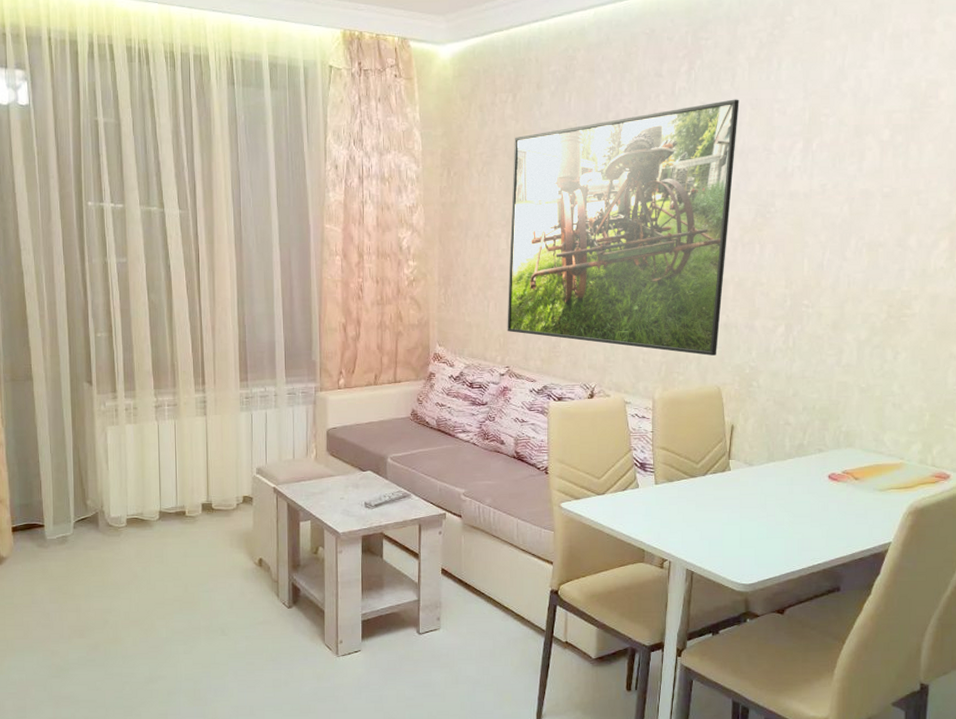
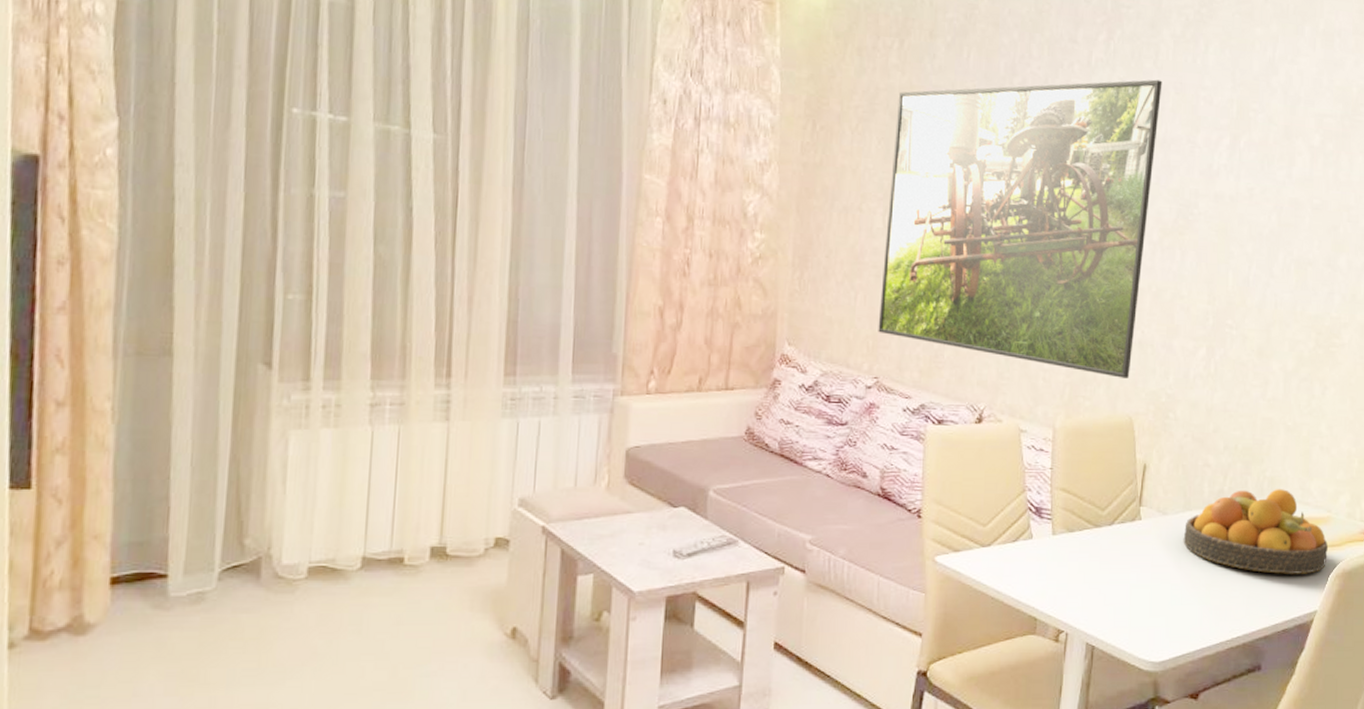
fruit bowl: none [768,441,901,512] -> present [1183,489,1328,574]

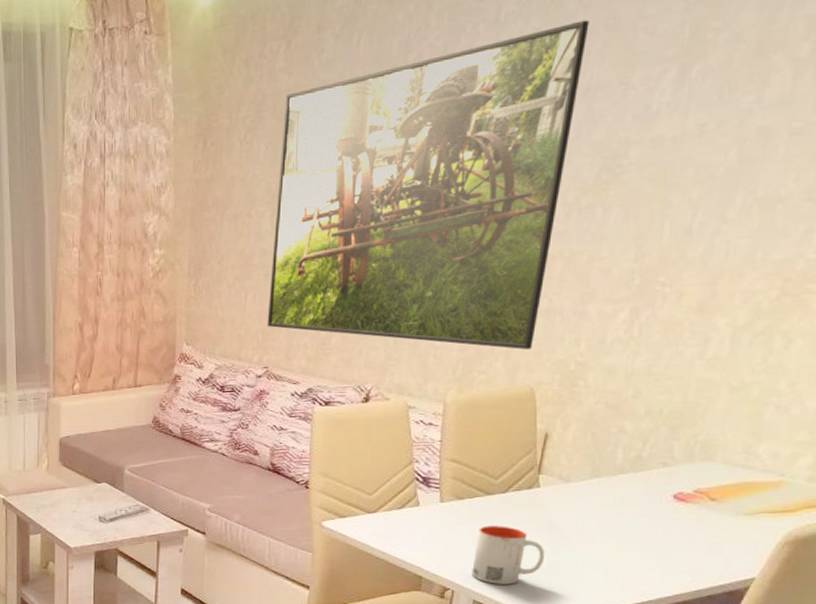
mug: none [1084,560,1149,624] -> present [471,526,545,585]
fruit bowl: present [1183,489,1328,574] -> none [588,453,777,541]

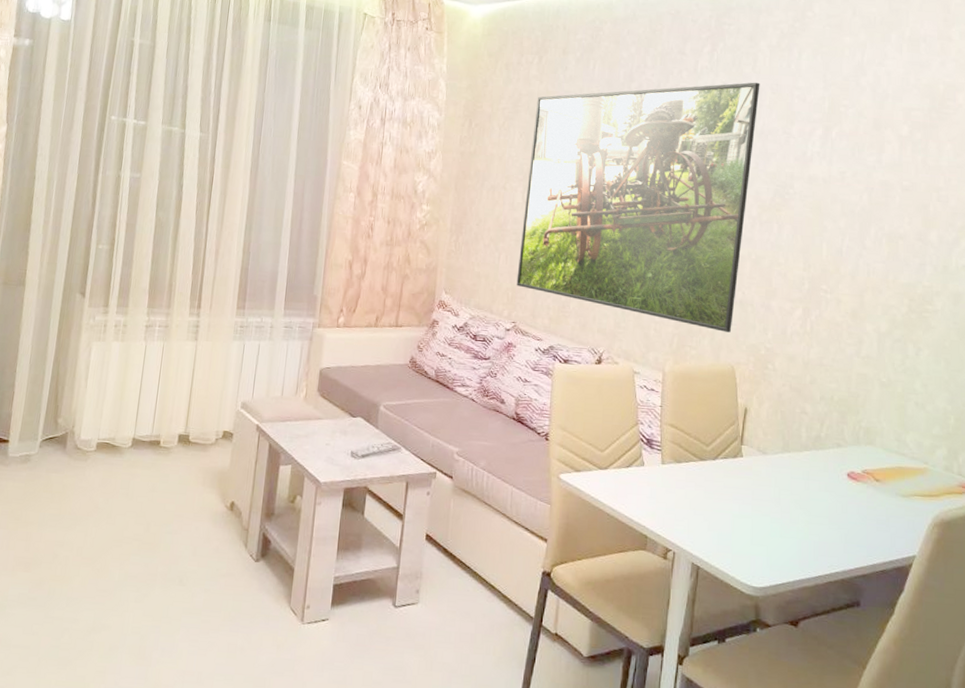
mug: present [471,526,545,585] -> none [689,490,750,549]

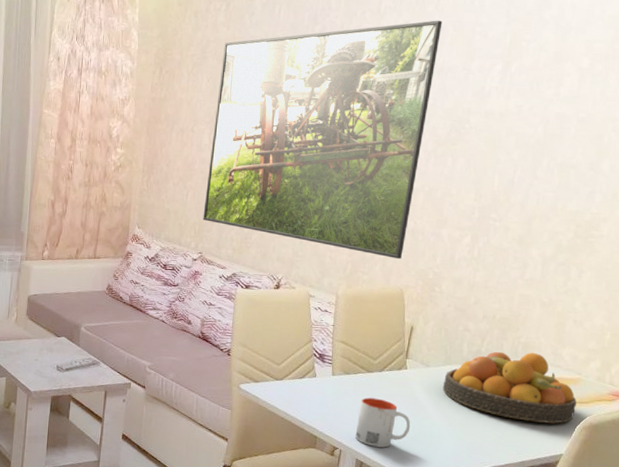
mug: none [689,490,750,549] -> present [355,397,411,448]
fruit bowl: none [782,437,925,520] -> present [442,351,577,424]

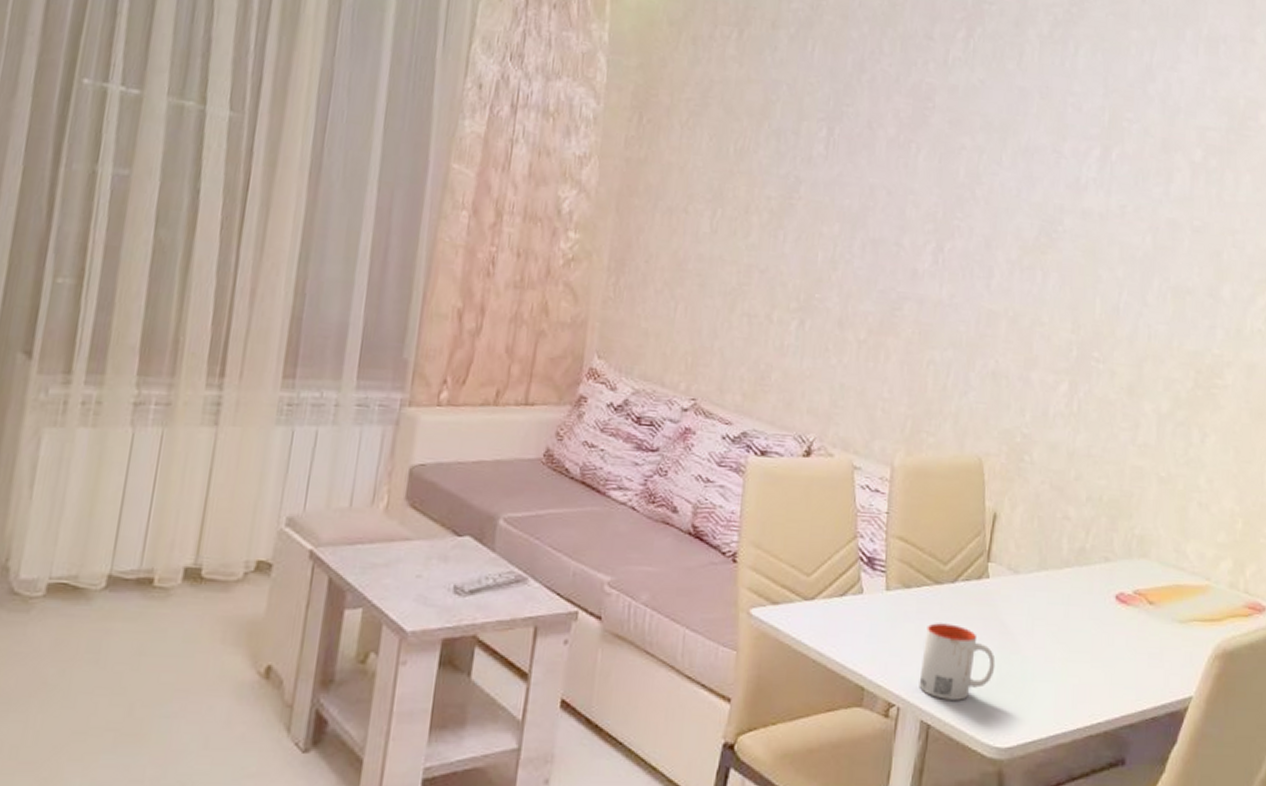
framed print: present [203,20,443,259] -> none [698,82,1026,413]
fruit bowl: present [442,351,577,424] -> none [1037,548,1206,652]

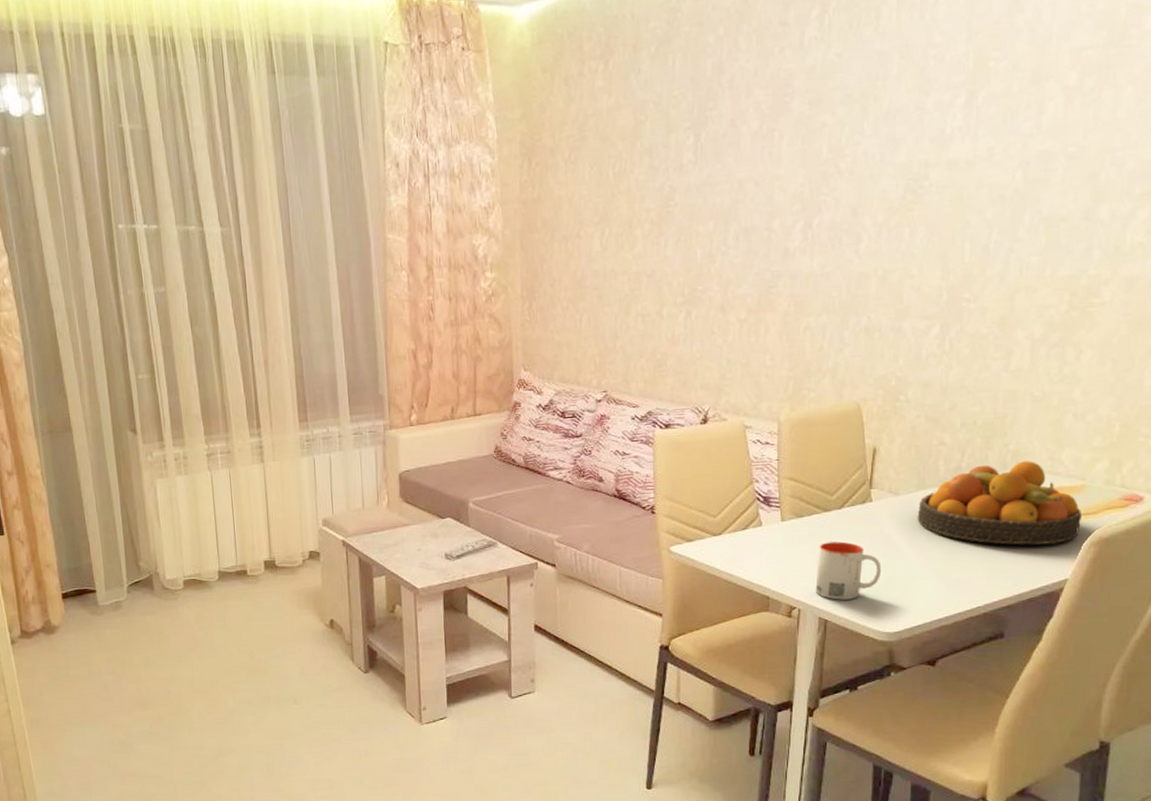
fruit bowl: none [1037,548,1206,652] -> present [917,461,1081,545]

